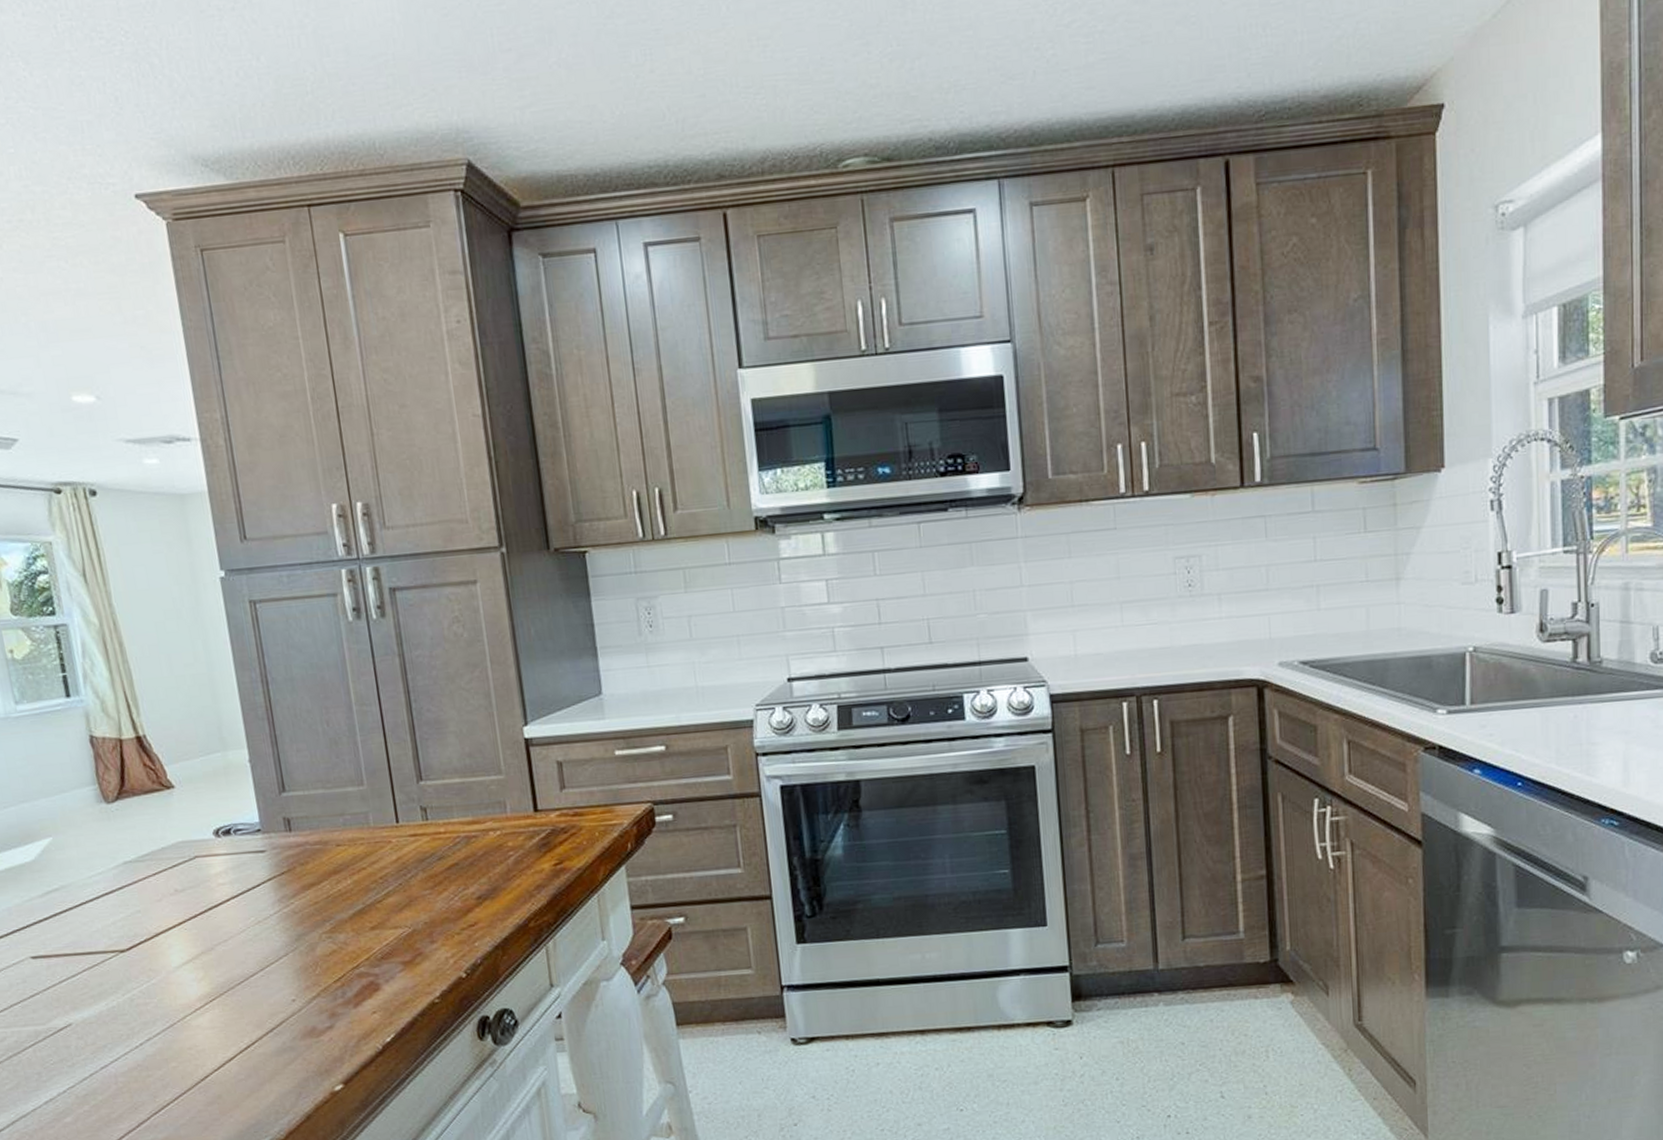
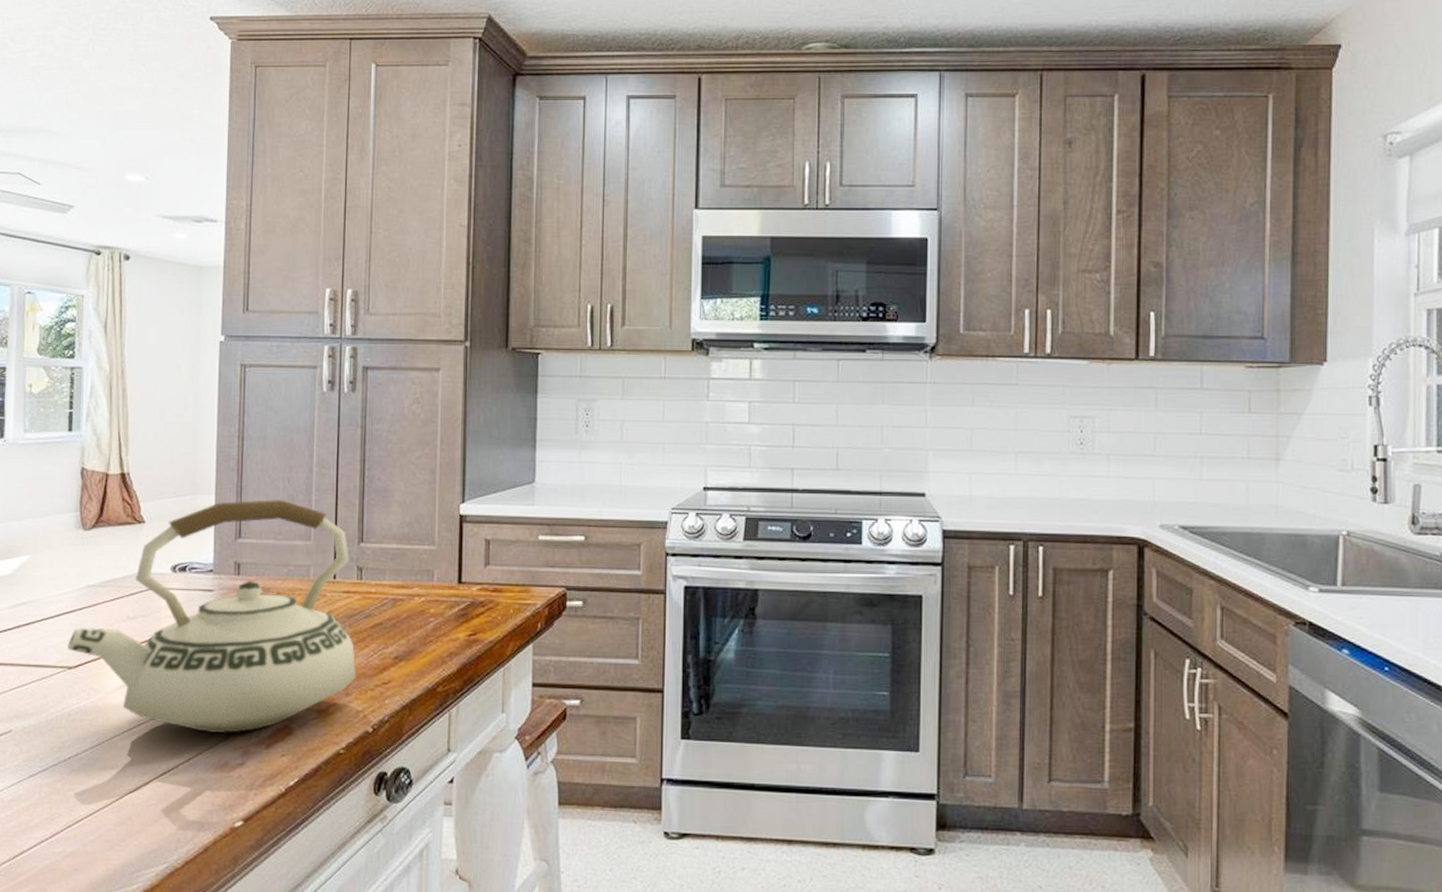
teakettle: none [113,745,440,1000] -> present [66,500,356,733]

